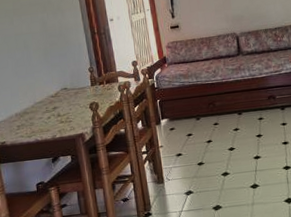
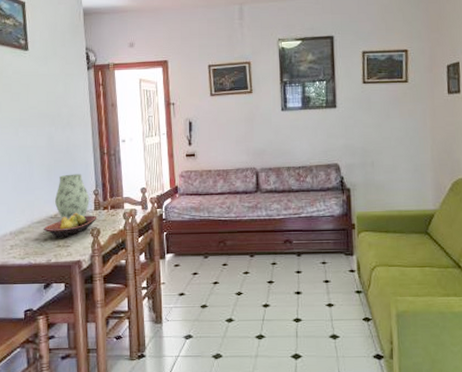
fruit bowl: none [46,89,95,115] -> present [43,212,97,238]
vase: none [54,54,86,97] -> present [55,174,90,219]

